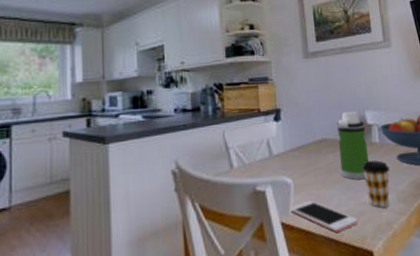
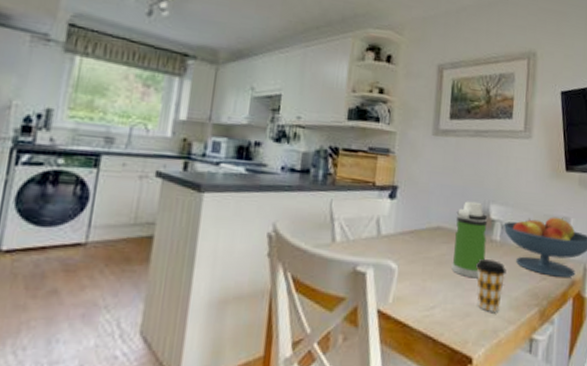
cell phone: present [289,200,359,232] -> none [389,291,462,330]

